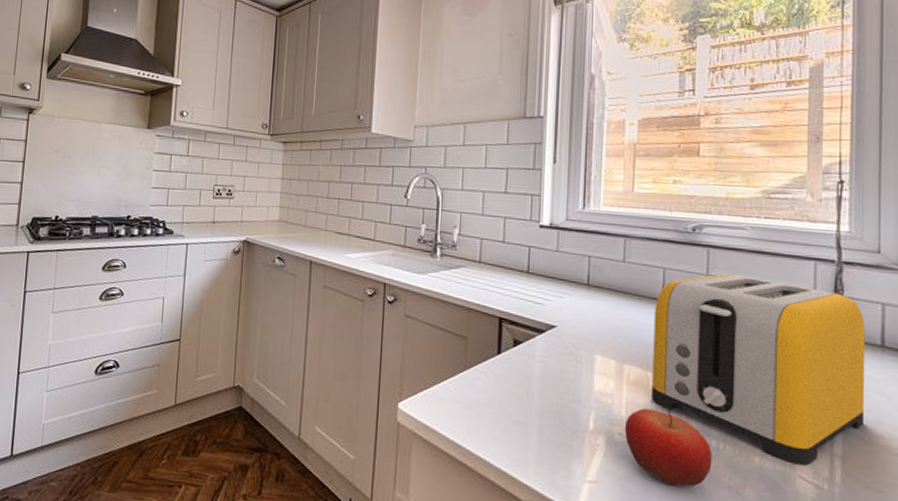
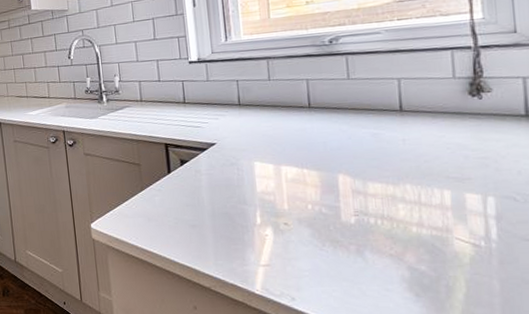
fruit: present [624,407,712,487] -> none [288,197,373,261]
toaster: present [652,273,865,466] -> none [302,74,516,229]

